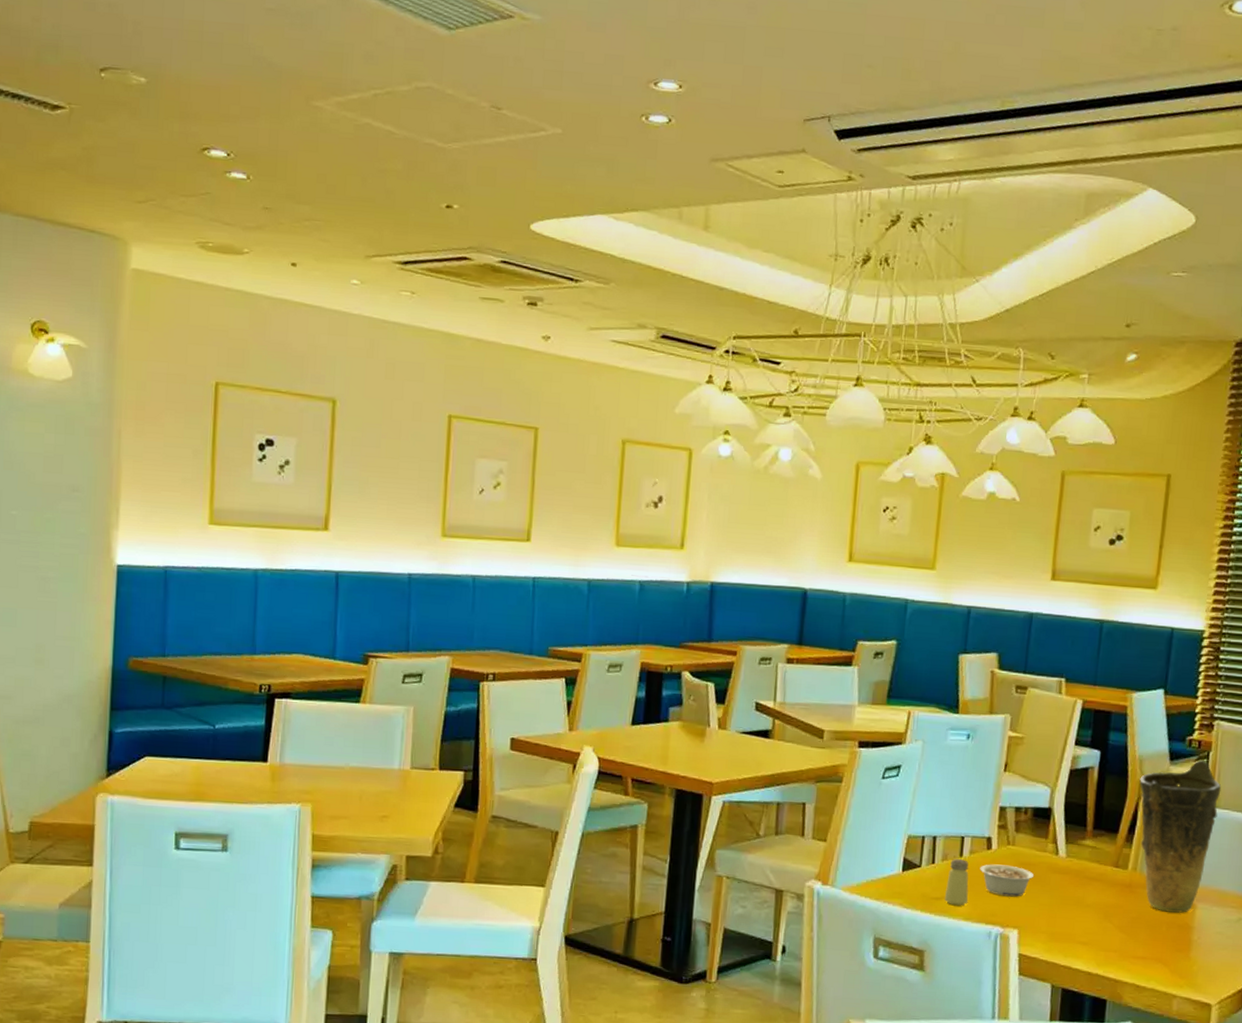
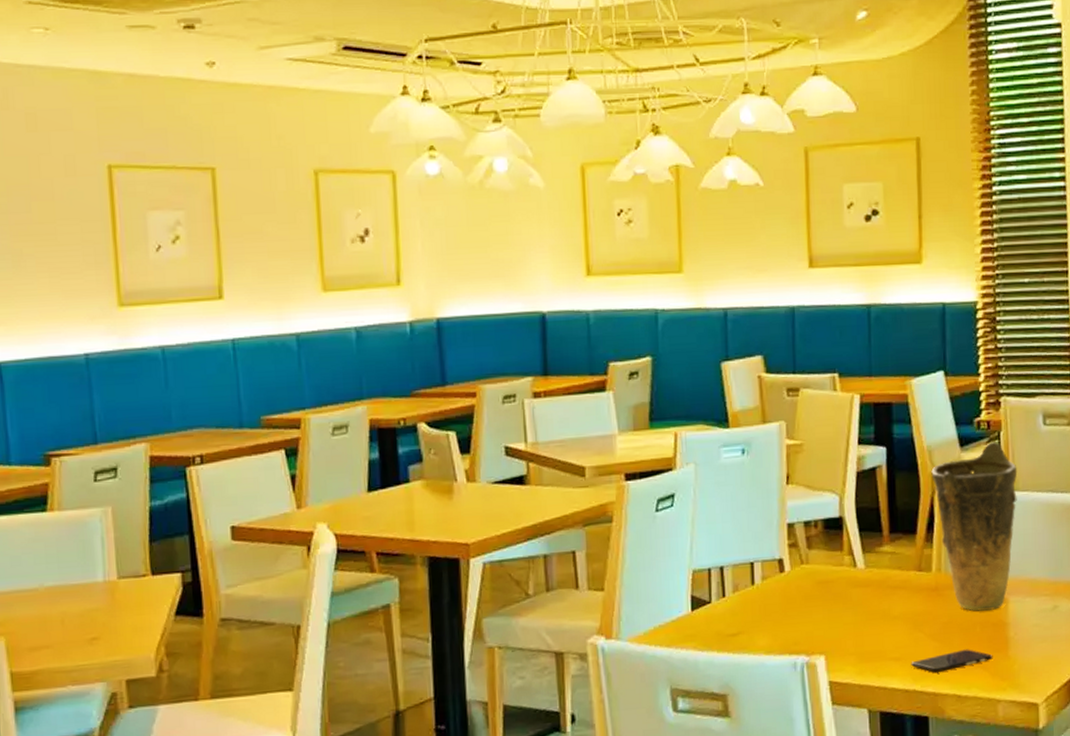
saltshaker: present [944,859,969,906] -> none [740,587,768,640]
legume: present [980,864,1035,897] -> none [775,586,834,621]
smartphone: none [1097,944,1175,962] -> present [911,649,993,673]

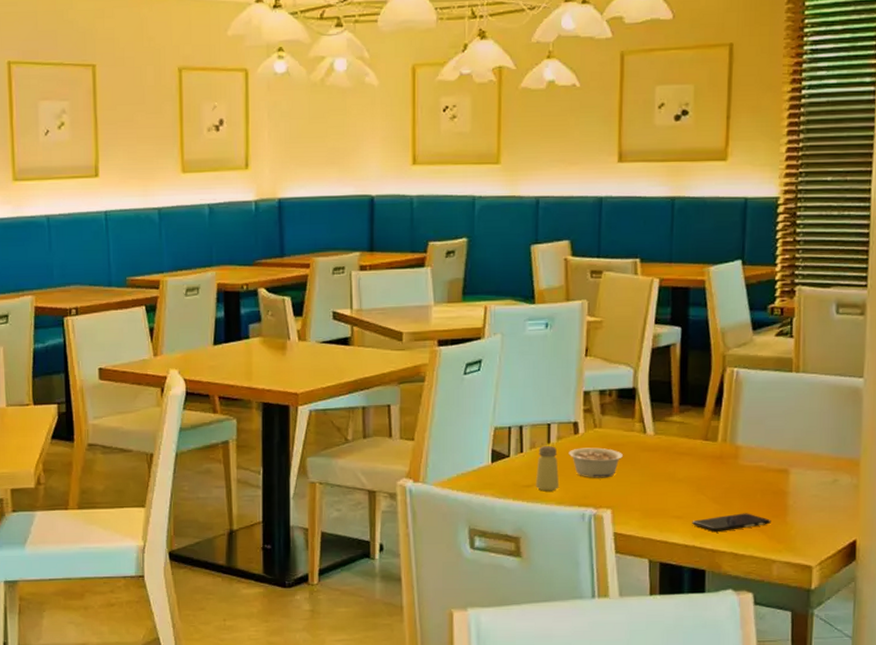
saltshaker: none [740,587,768,640] -> present [535,446,560,492]
legume: none [775,586,834,621] -> present [568,447,624,478]
vase: present [931,442,1018,612] -> none [723,327,808,480]

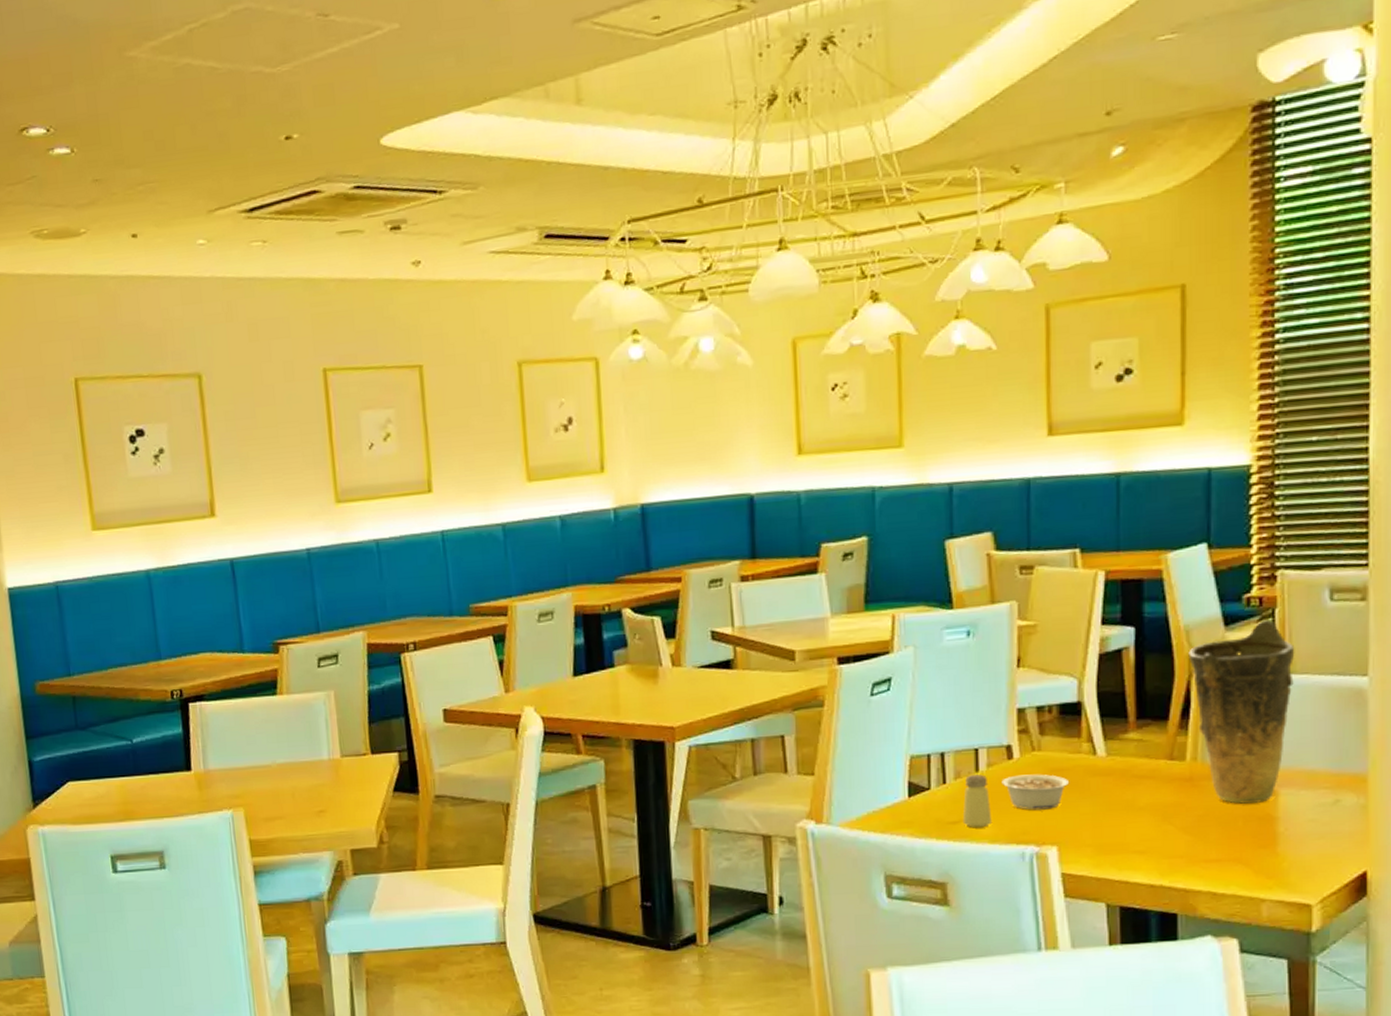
smartphone: present [692,513,771,533] -> none [1158,844,1258,869]
vase: none [723,327,808,480] -> present [1188,620,1295,804]

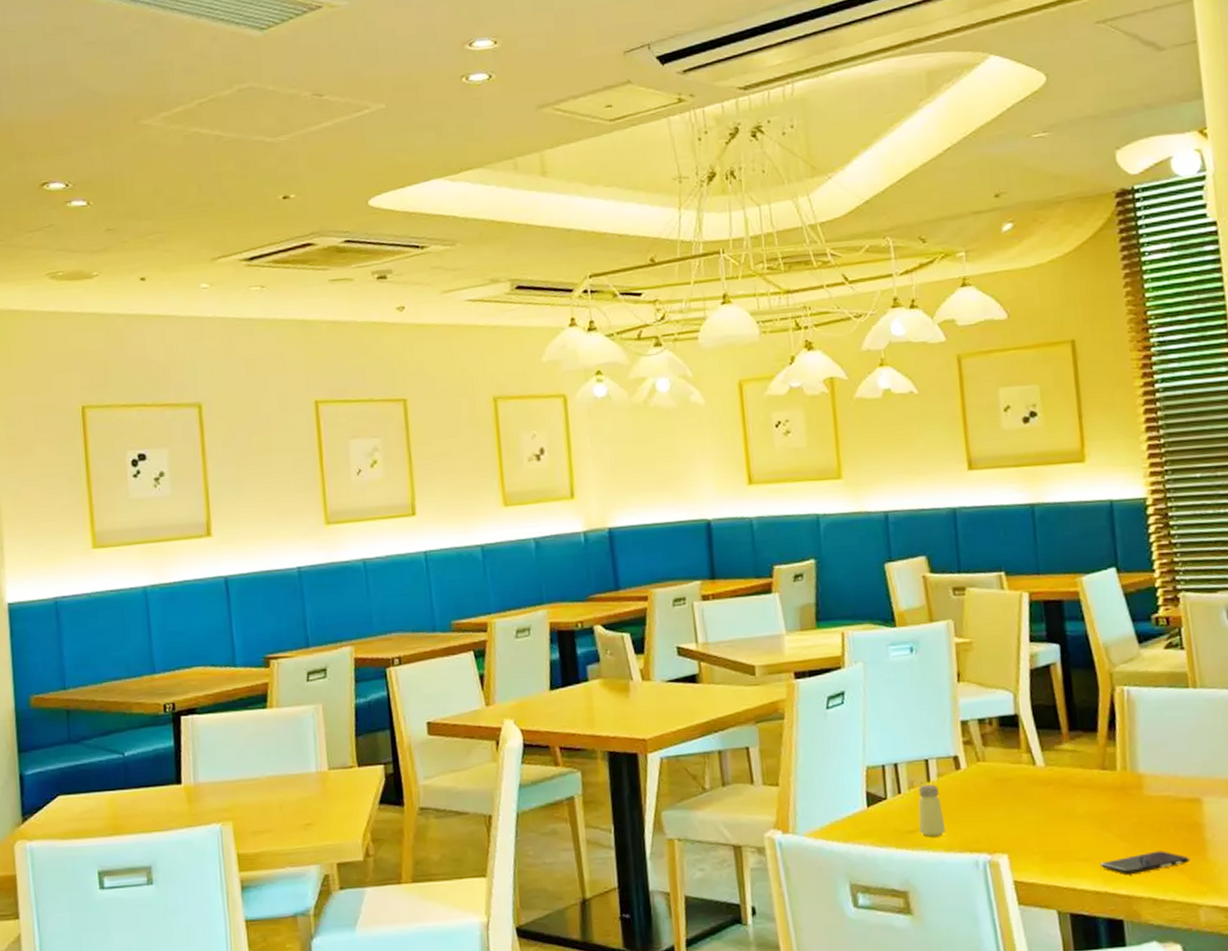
legume: present [1001,774,1070,810] -> none [952,783,1014,819]
smartphone: none [1158,844,1258,869] -> present [1100,851,1190,875]
vase: present [1188,620,1295,804] -> none [1109,638,1205,812]

